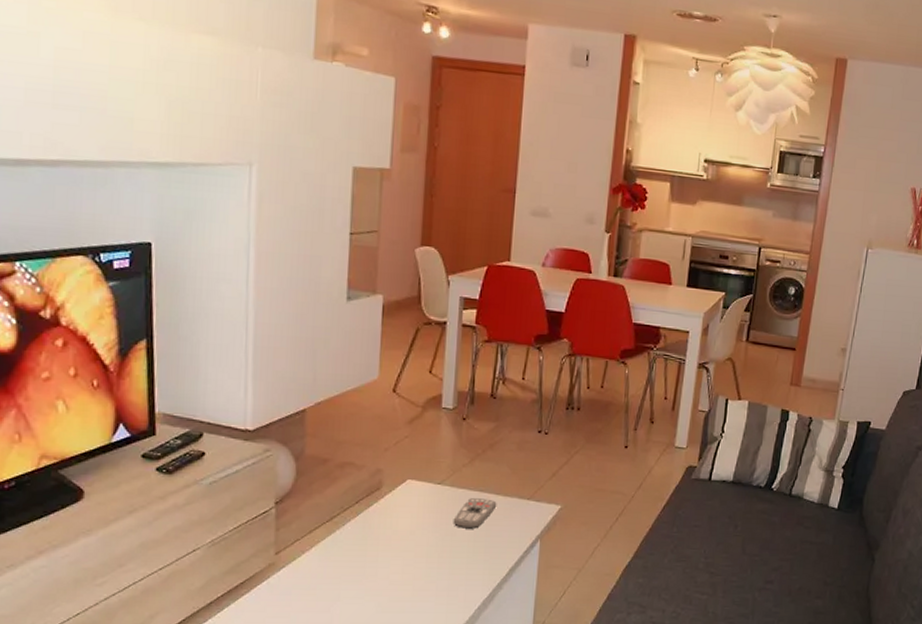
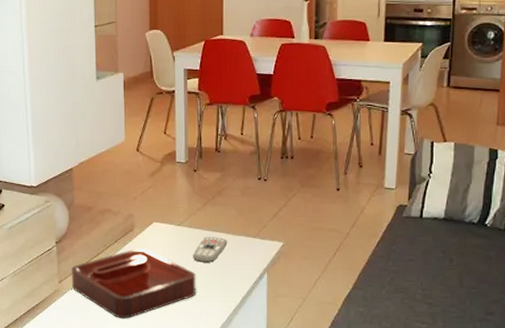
decorative tray: none [292,510,456,598] -> present [71,247,196,319]

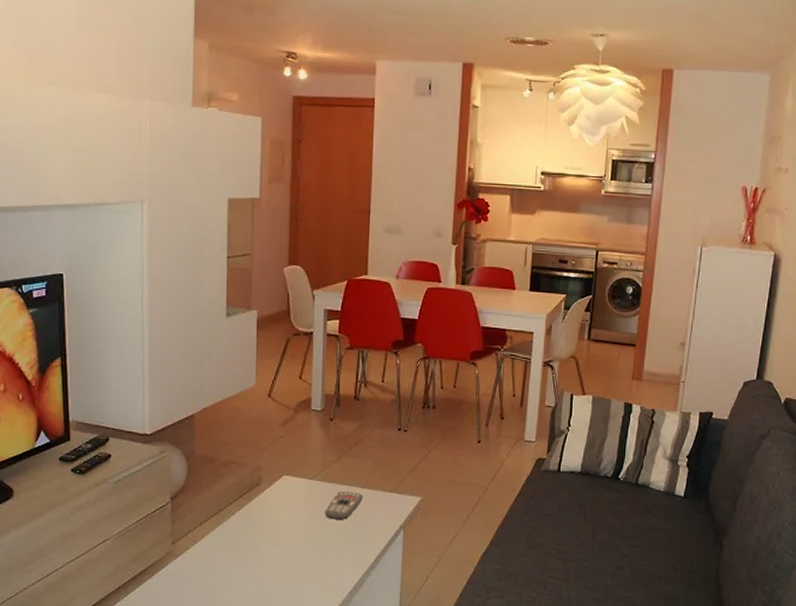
decorative tray: present [71,247,196,319] -> none [186,503,328,583]

